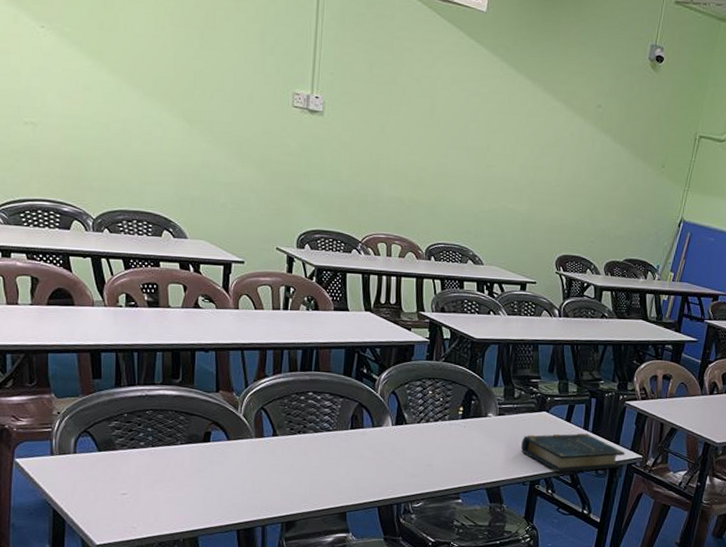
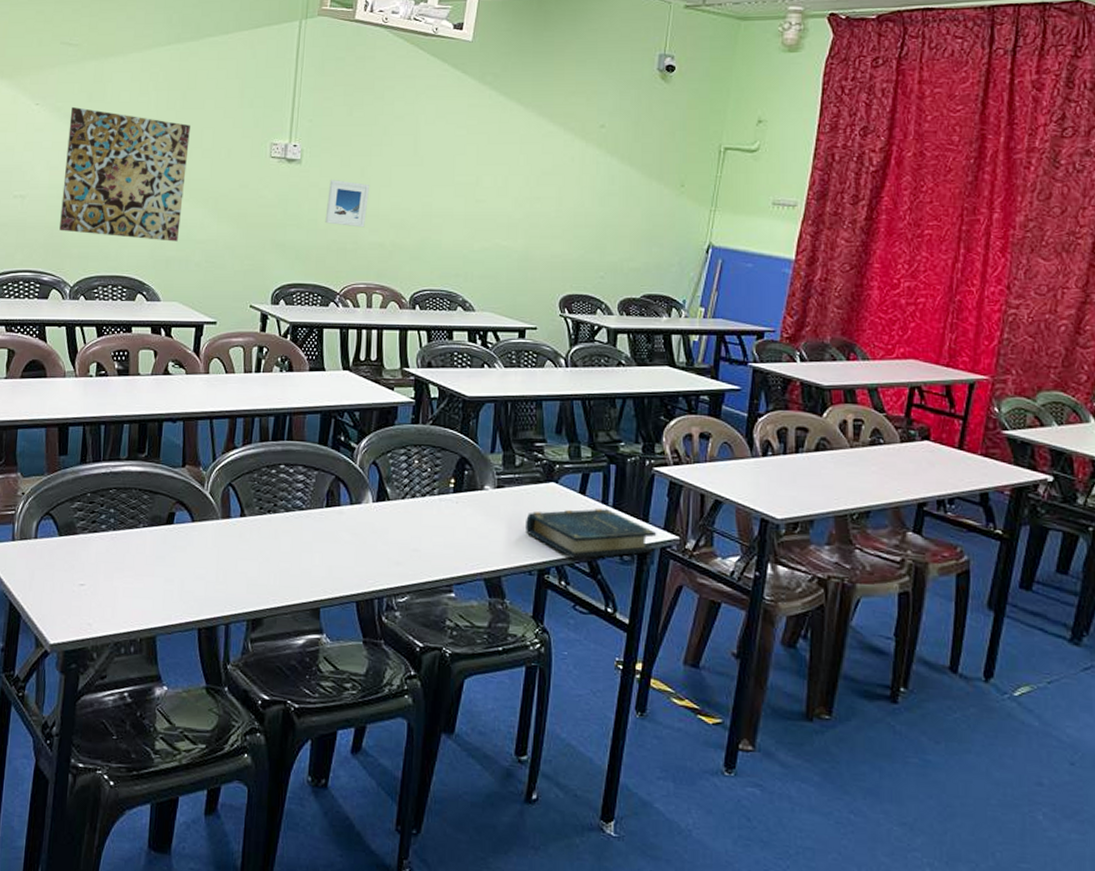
wall art: none [77,34,210,182] -> present [59,107,190,242]
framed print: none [347,134,390,182] -> present [325,180,370,228]

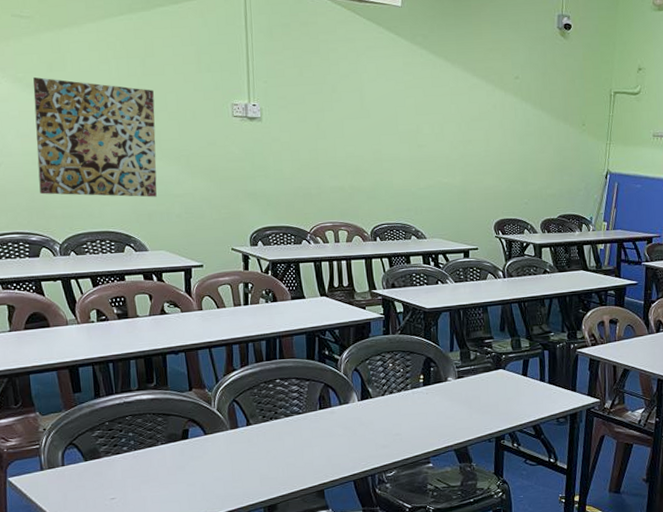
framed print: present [325,180,370,228] -> none [289,134,326,175]
book: present [526,509,657,559] -> none [483,385,583,426]

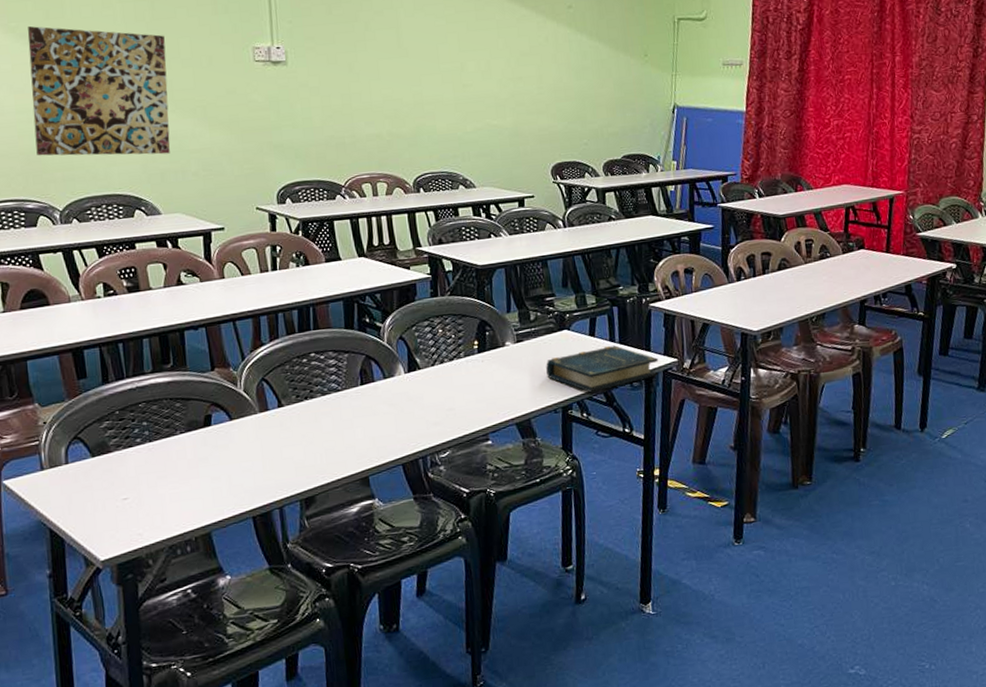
book: none [483,385,583,426] -> present [546,345,659,393]

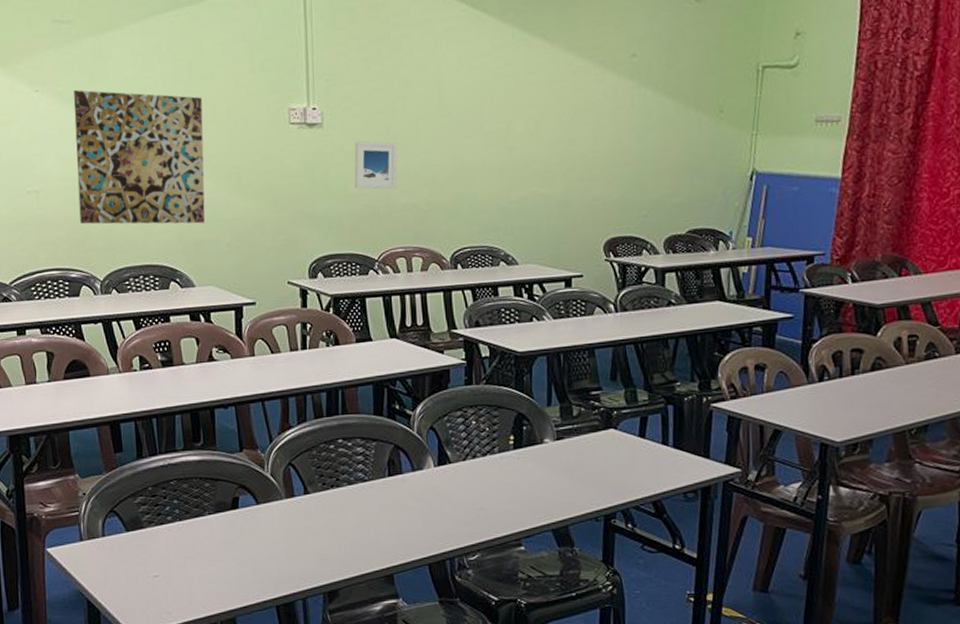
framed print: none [318,77,360,122] -> present [354,141,398,189]
book: present [546,345,659,393] -> none [588,450,719,501]

